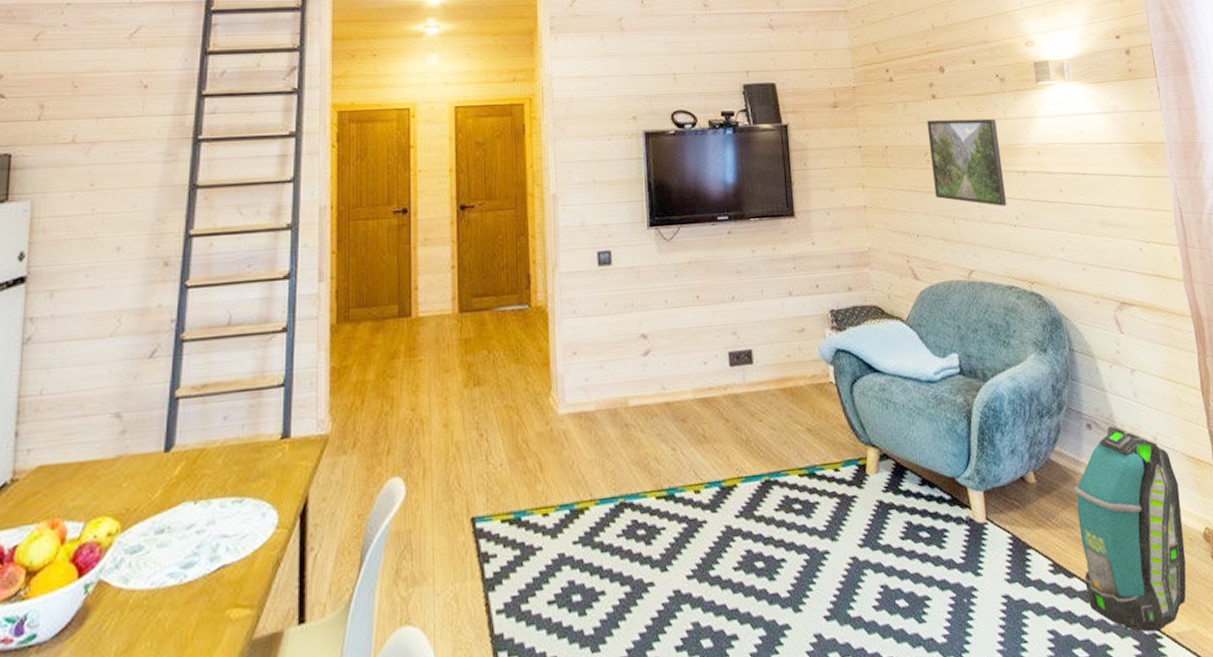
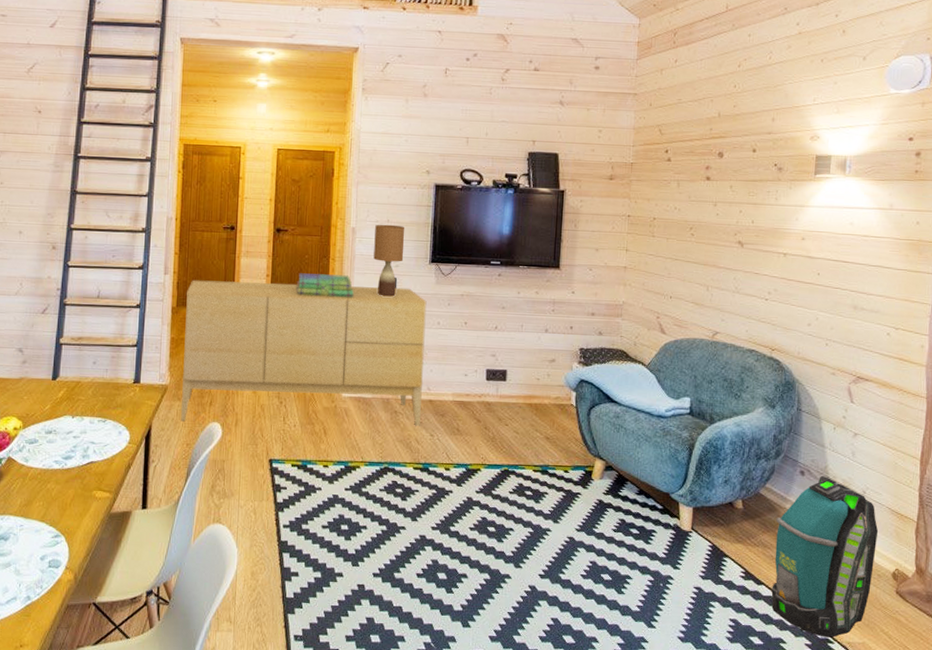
sideboard: none [348,261,658,484] -> present [181,280,427,426]
stack of books: none [489,255,561,289] -> present [296,273,354,297]
table lamp: none [580,185,617,276] -> present [373,224,405,297]
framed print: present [926,118,1007,206] -> none [694,199,766,282]

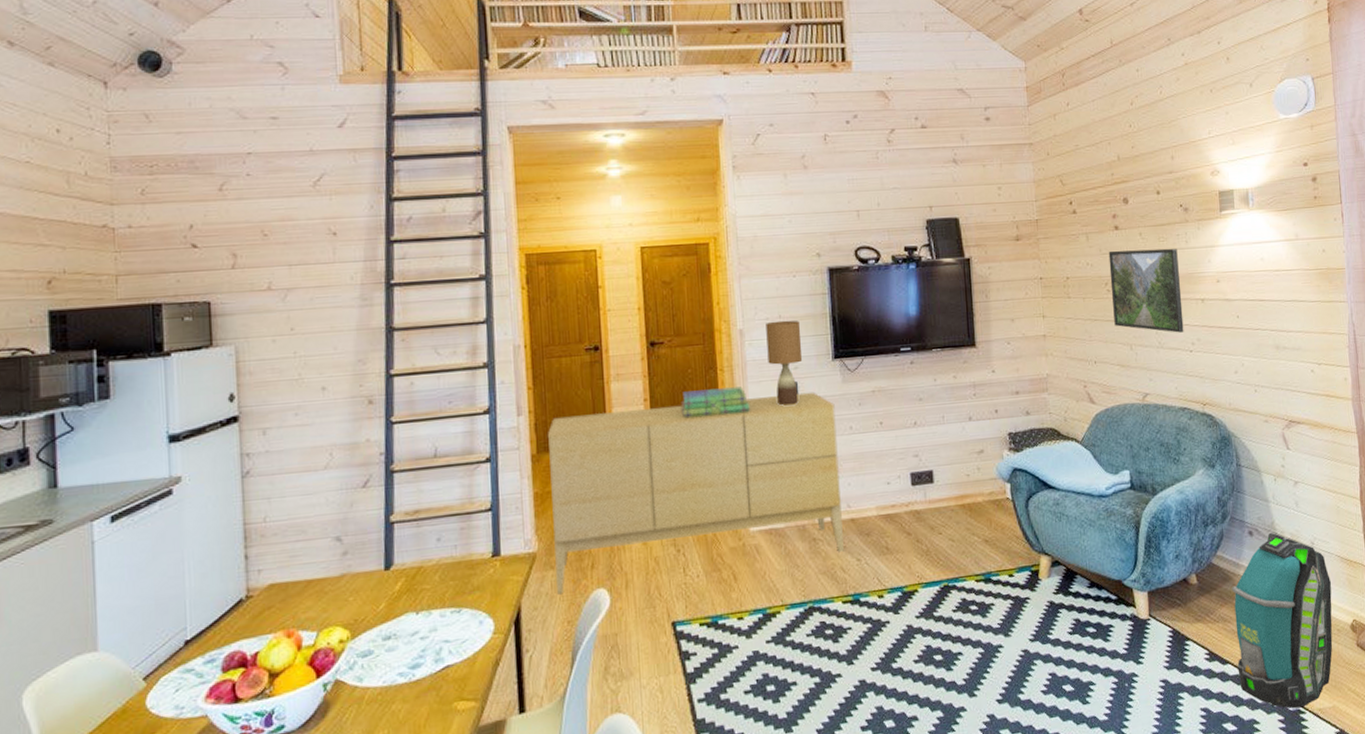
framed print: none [694,199,766,282] -> present [1108,248,1184,333]

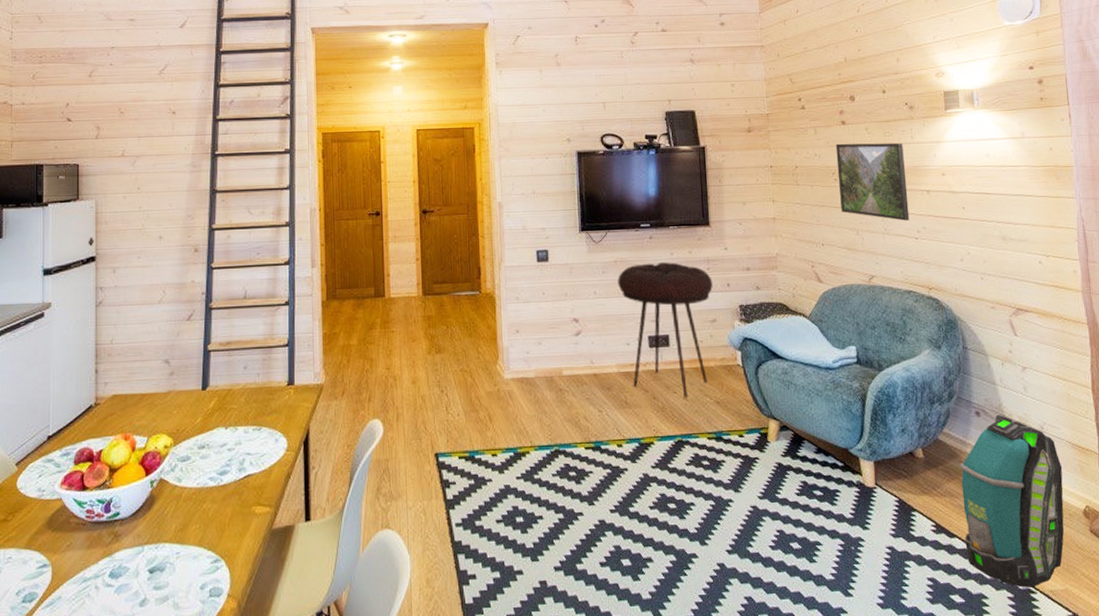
sideboard: present [547,391,844,595] -> none [335,259,587,422]
stack of books: present [680,386,750,419] -> none [447,252,506,277]
table lamp: present [766,320,803,406] -> none [521,196,553,270]
stool: none [875,389,980,539] -> present [617,262,713,398]

